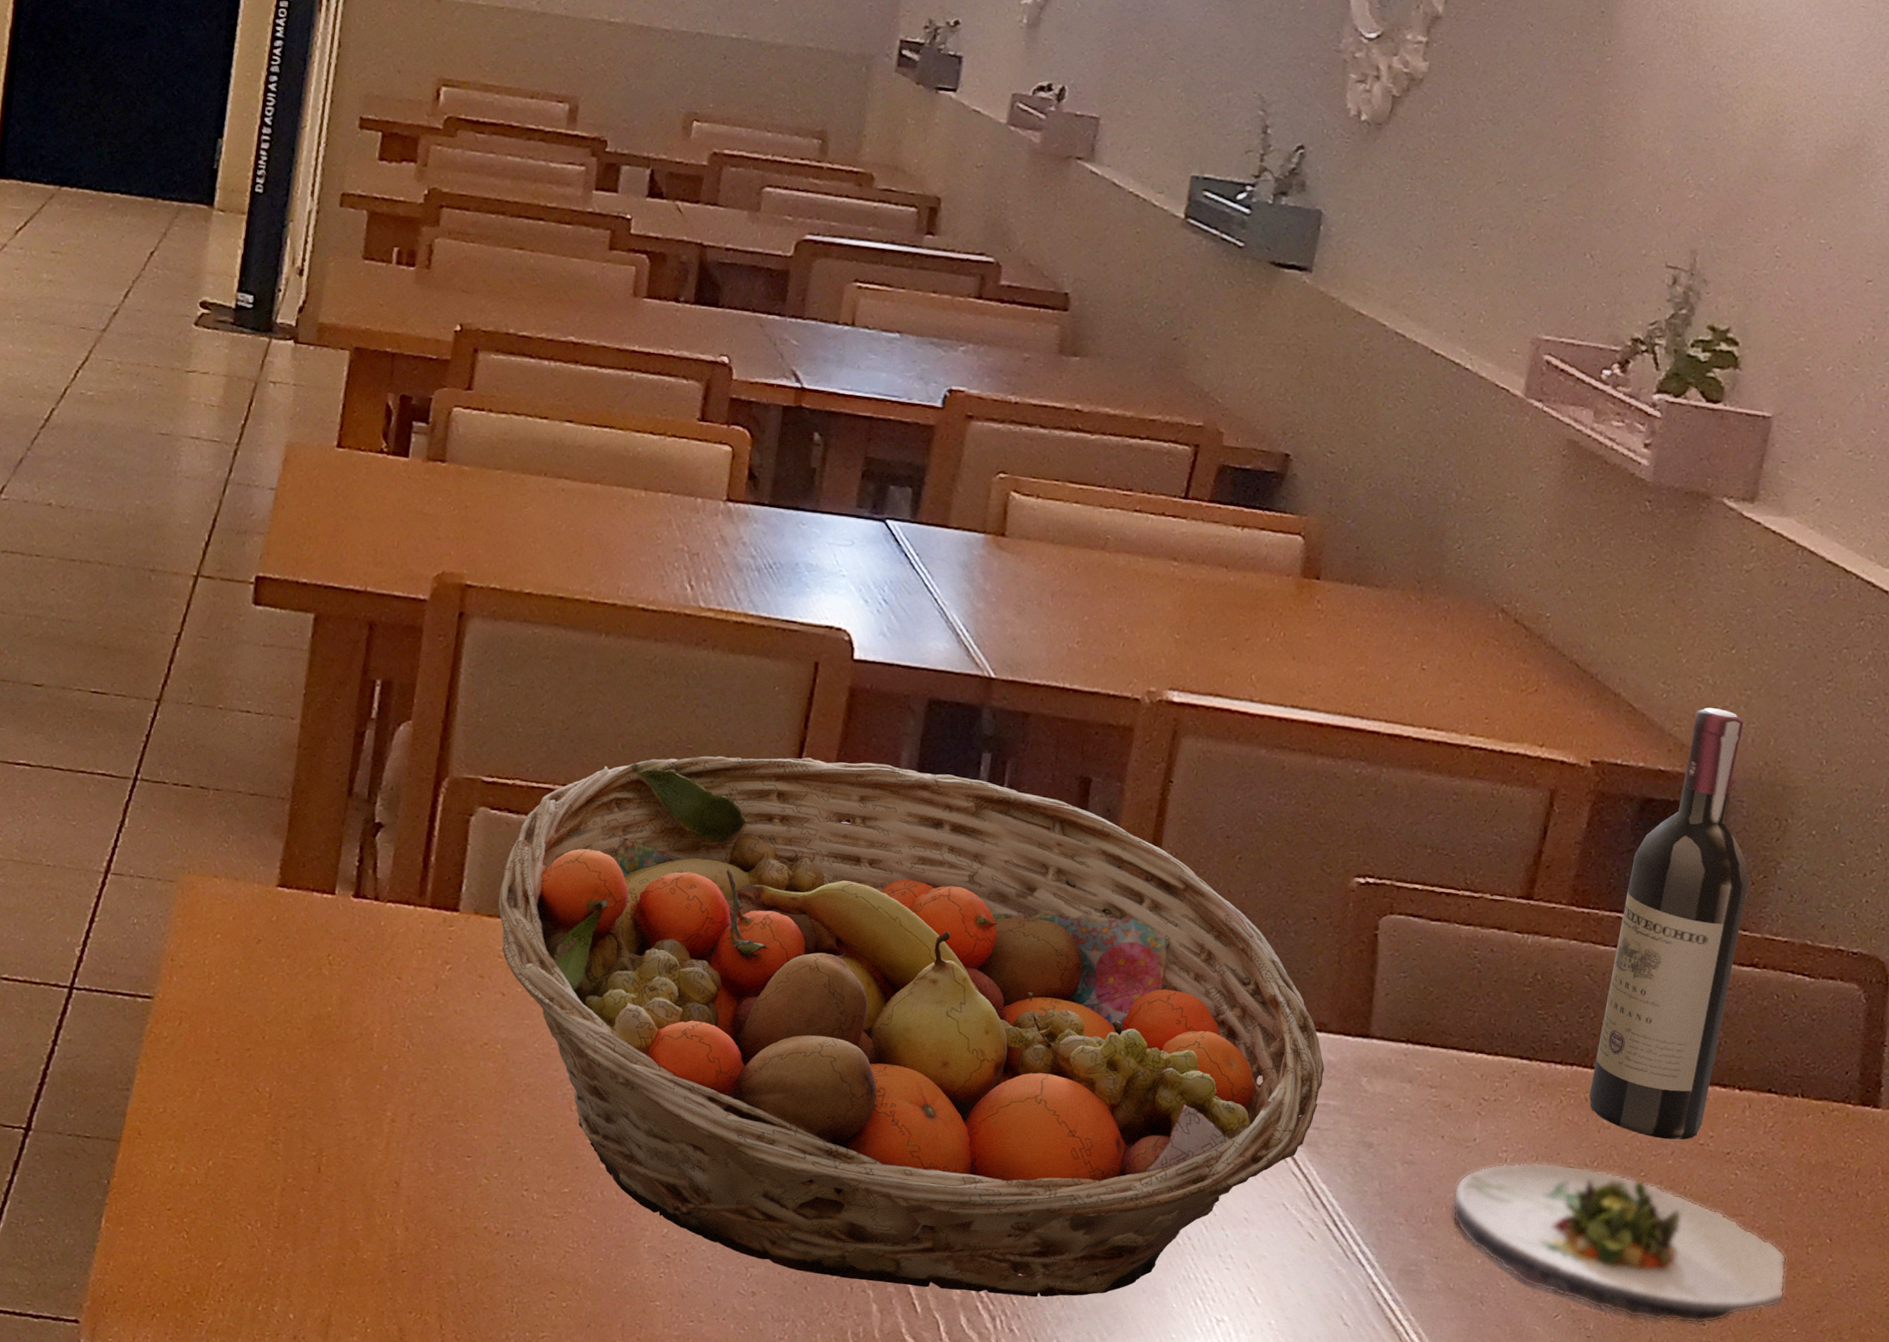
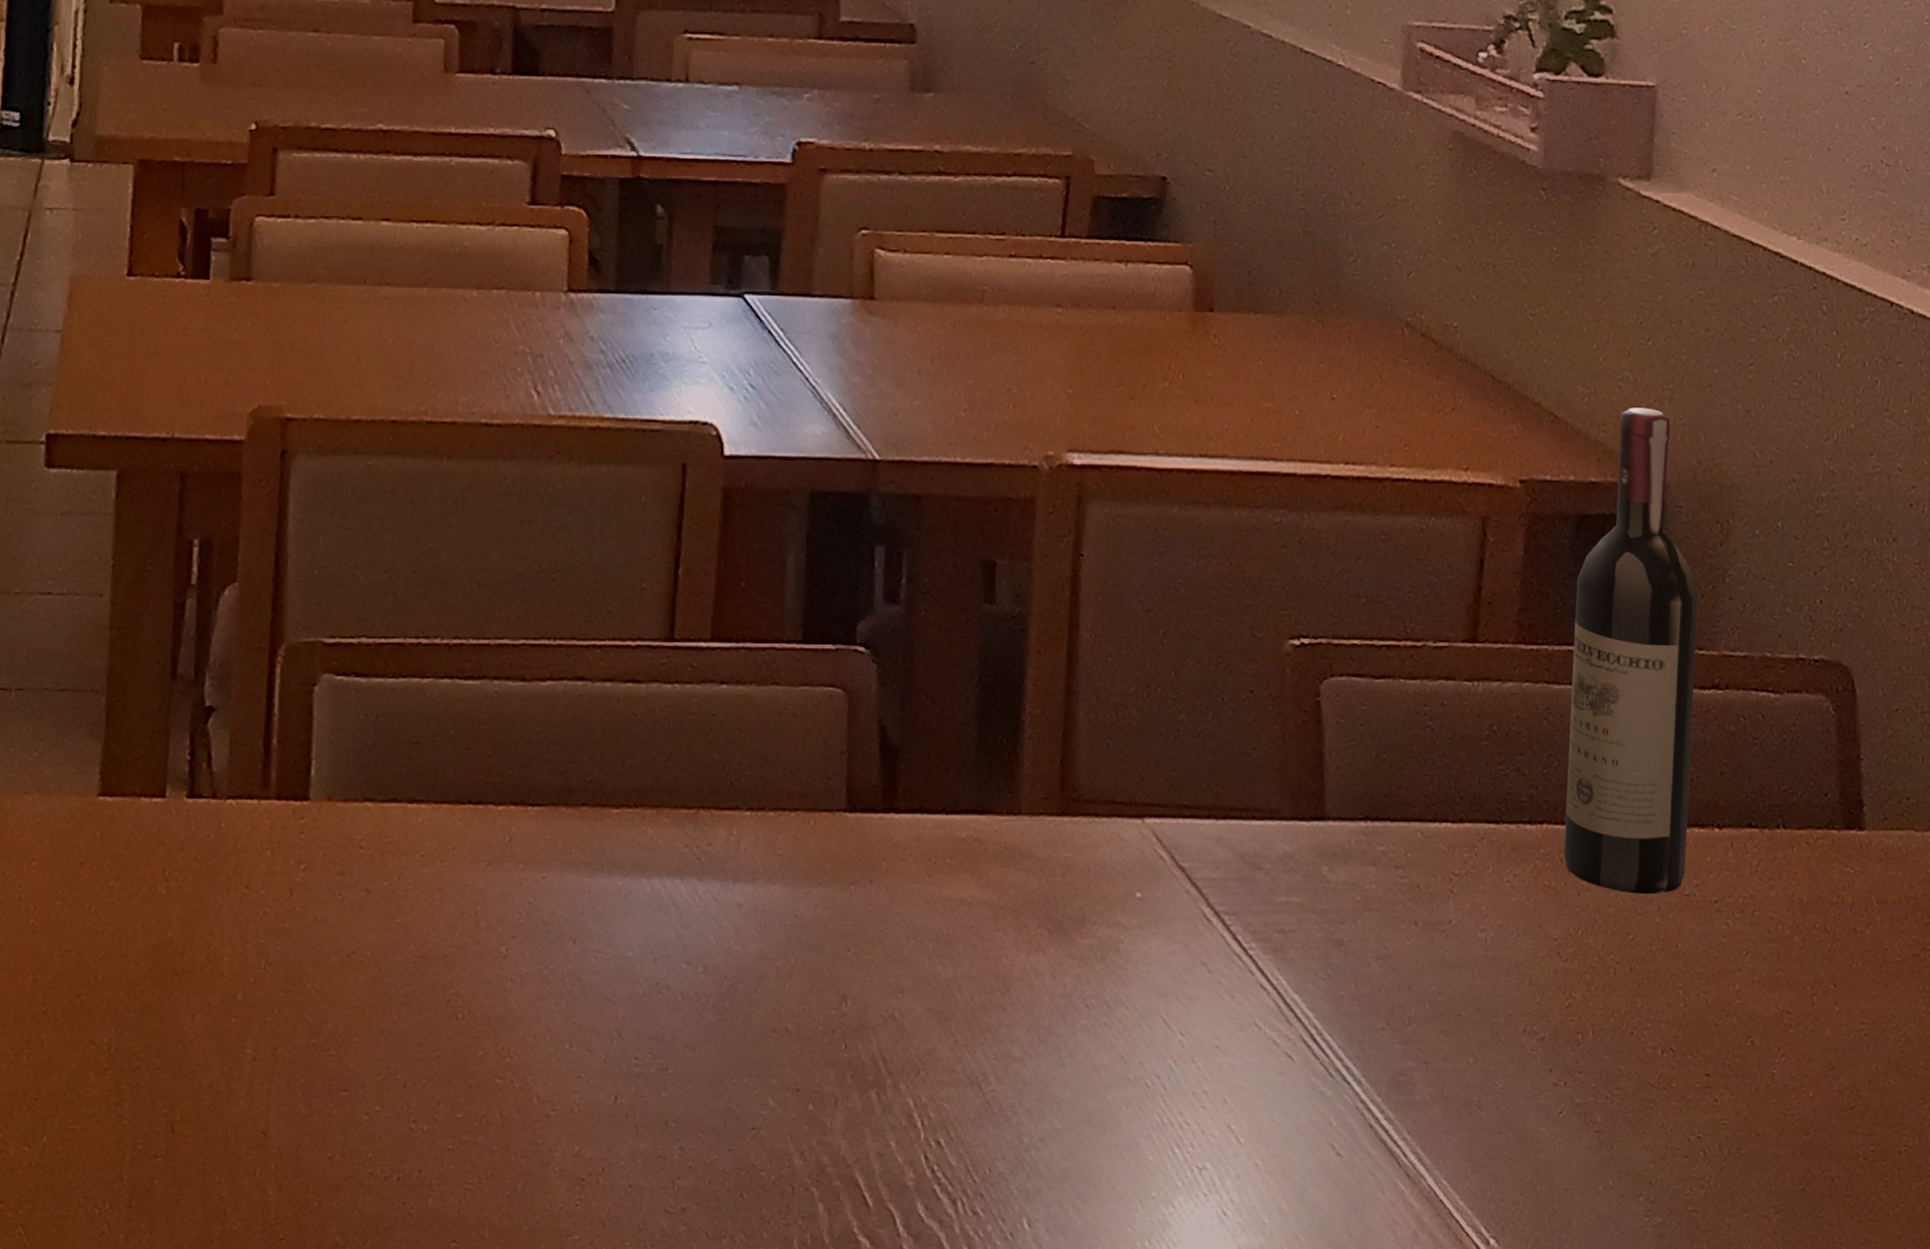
fruit basket: present [498,755,1325,1298] -> none [353,571,1282,1178]
salad plate: present [1452,1162,1787,1324] -> none [1435,937,1795,1104]

